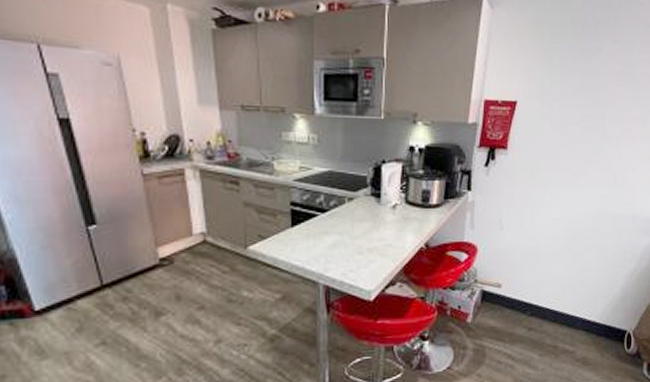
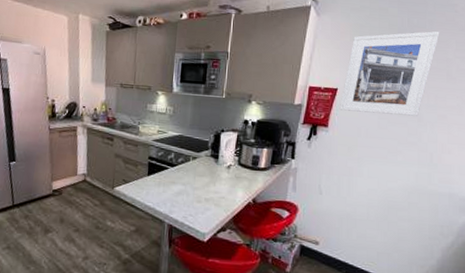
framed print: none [520,28,625,132] -> present [340,31,440,117]

